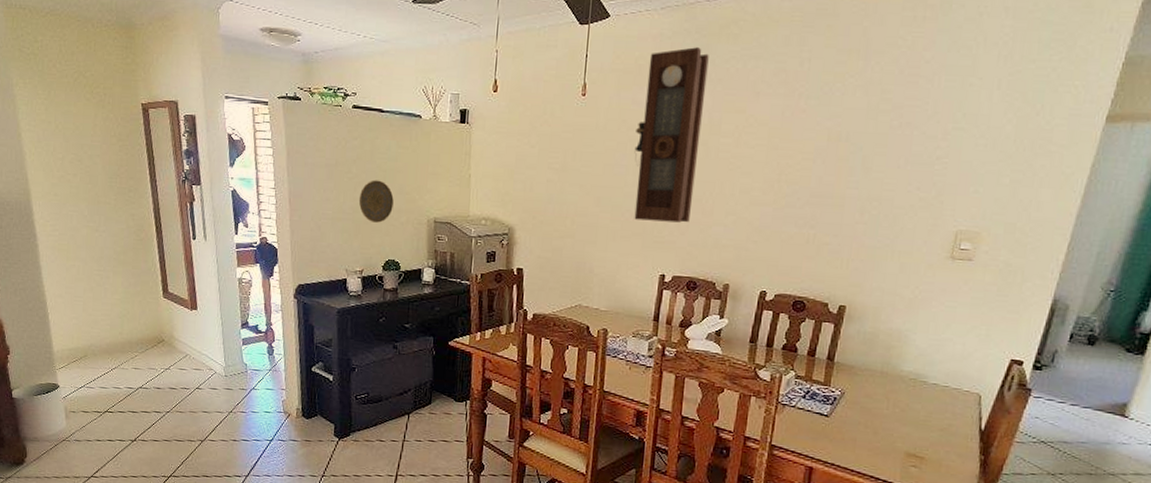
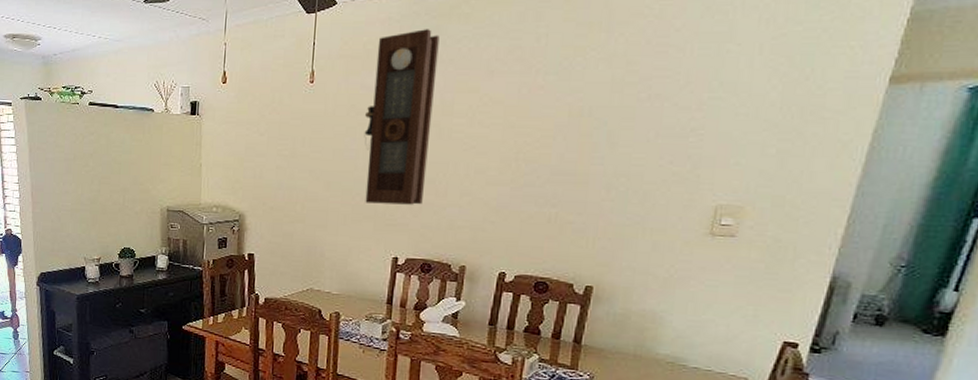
decorative plate: present [358,180,394,223] -> none [95,172,128,213]

